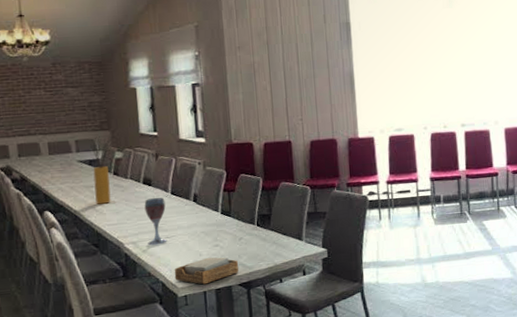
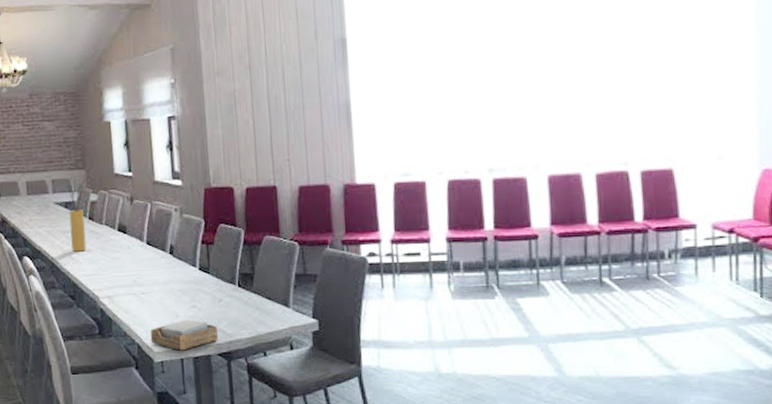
cup: present [144,197,168,246] -> none [119,248,143,302]

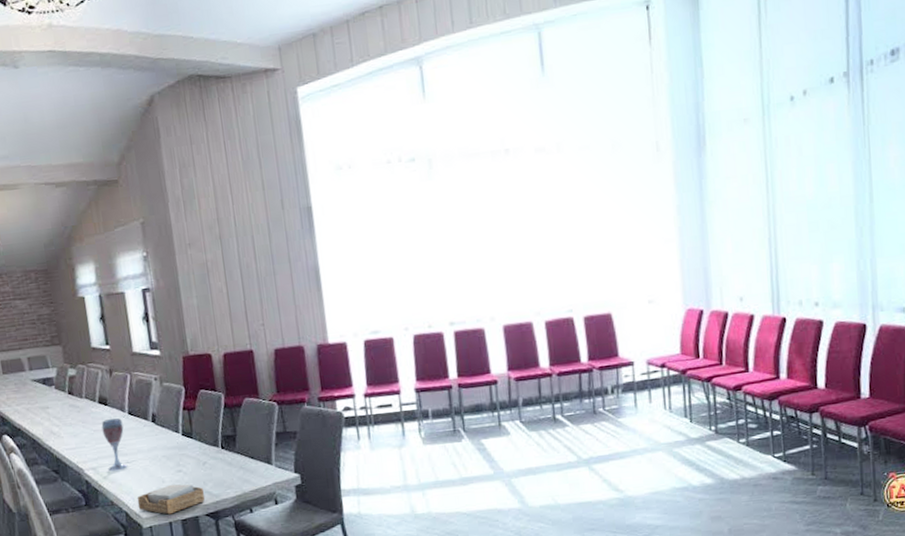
vase: present [66,173,89,252] -> none [43,348,68,427]
cup: none [119,248,143,302] -> present [101,418,128,472]

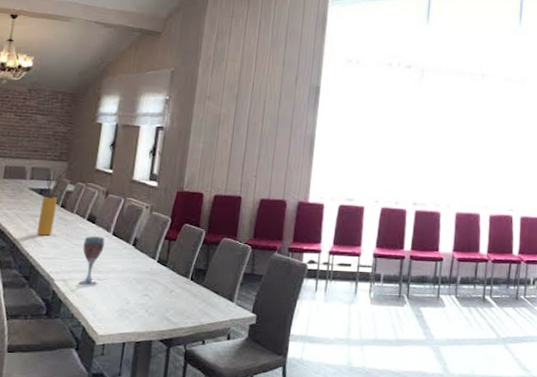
vase: none [43,348,68,427] -> present [37,165,70,236]
napkin holder: present [137,484,205,515] -> none [96,306,164,335]

